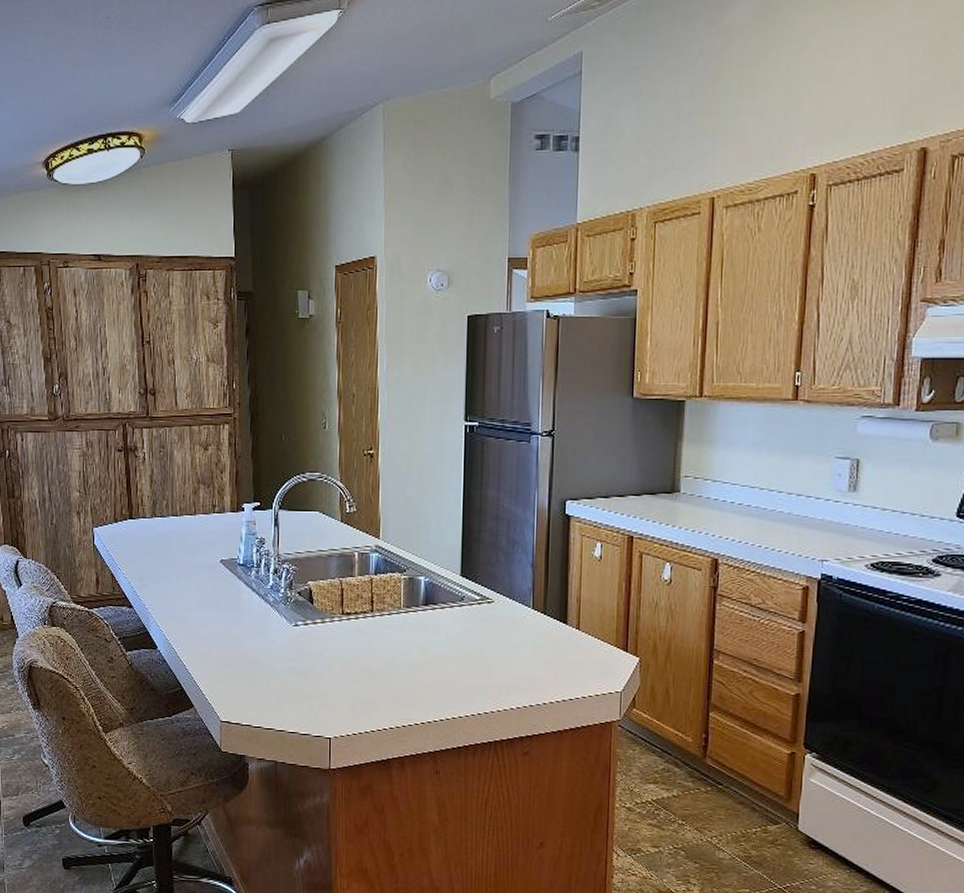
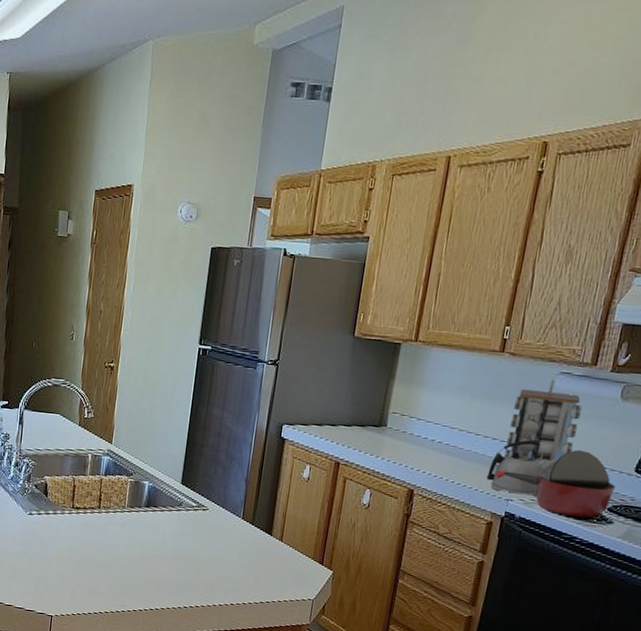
kettle: none [795,491,871,554] -> present [486,439,557,496]
saucepan: none [805,499,939,573] -> present [495,450,616,519]
spice rack: none [812,424,890,527] -> present [504,379,582,473]

